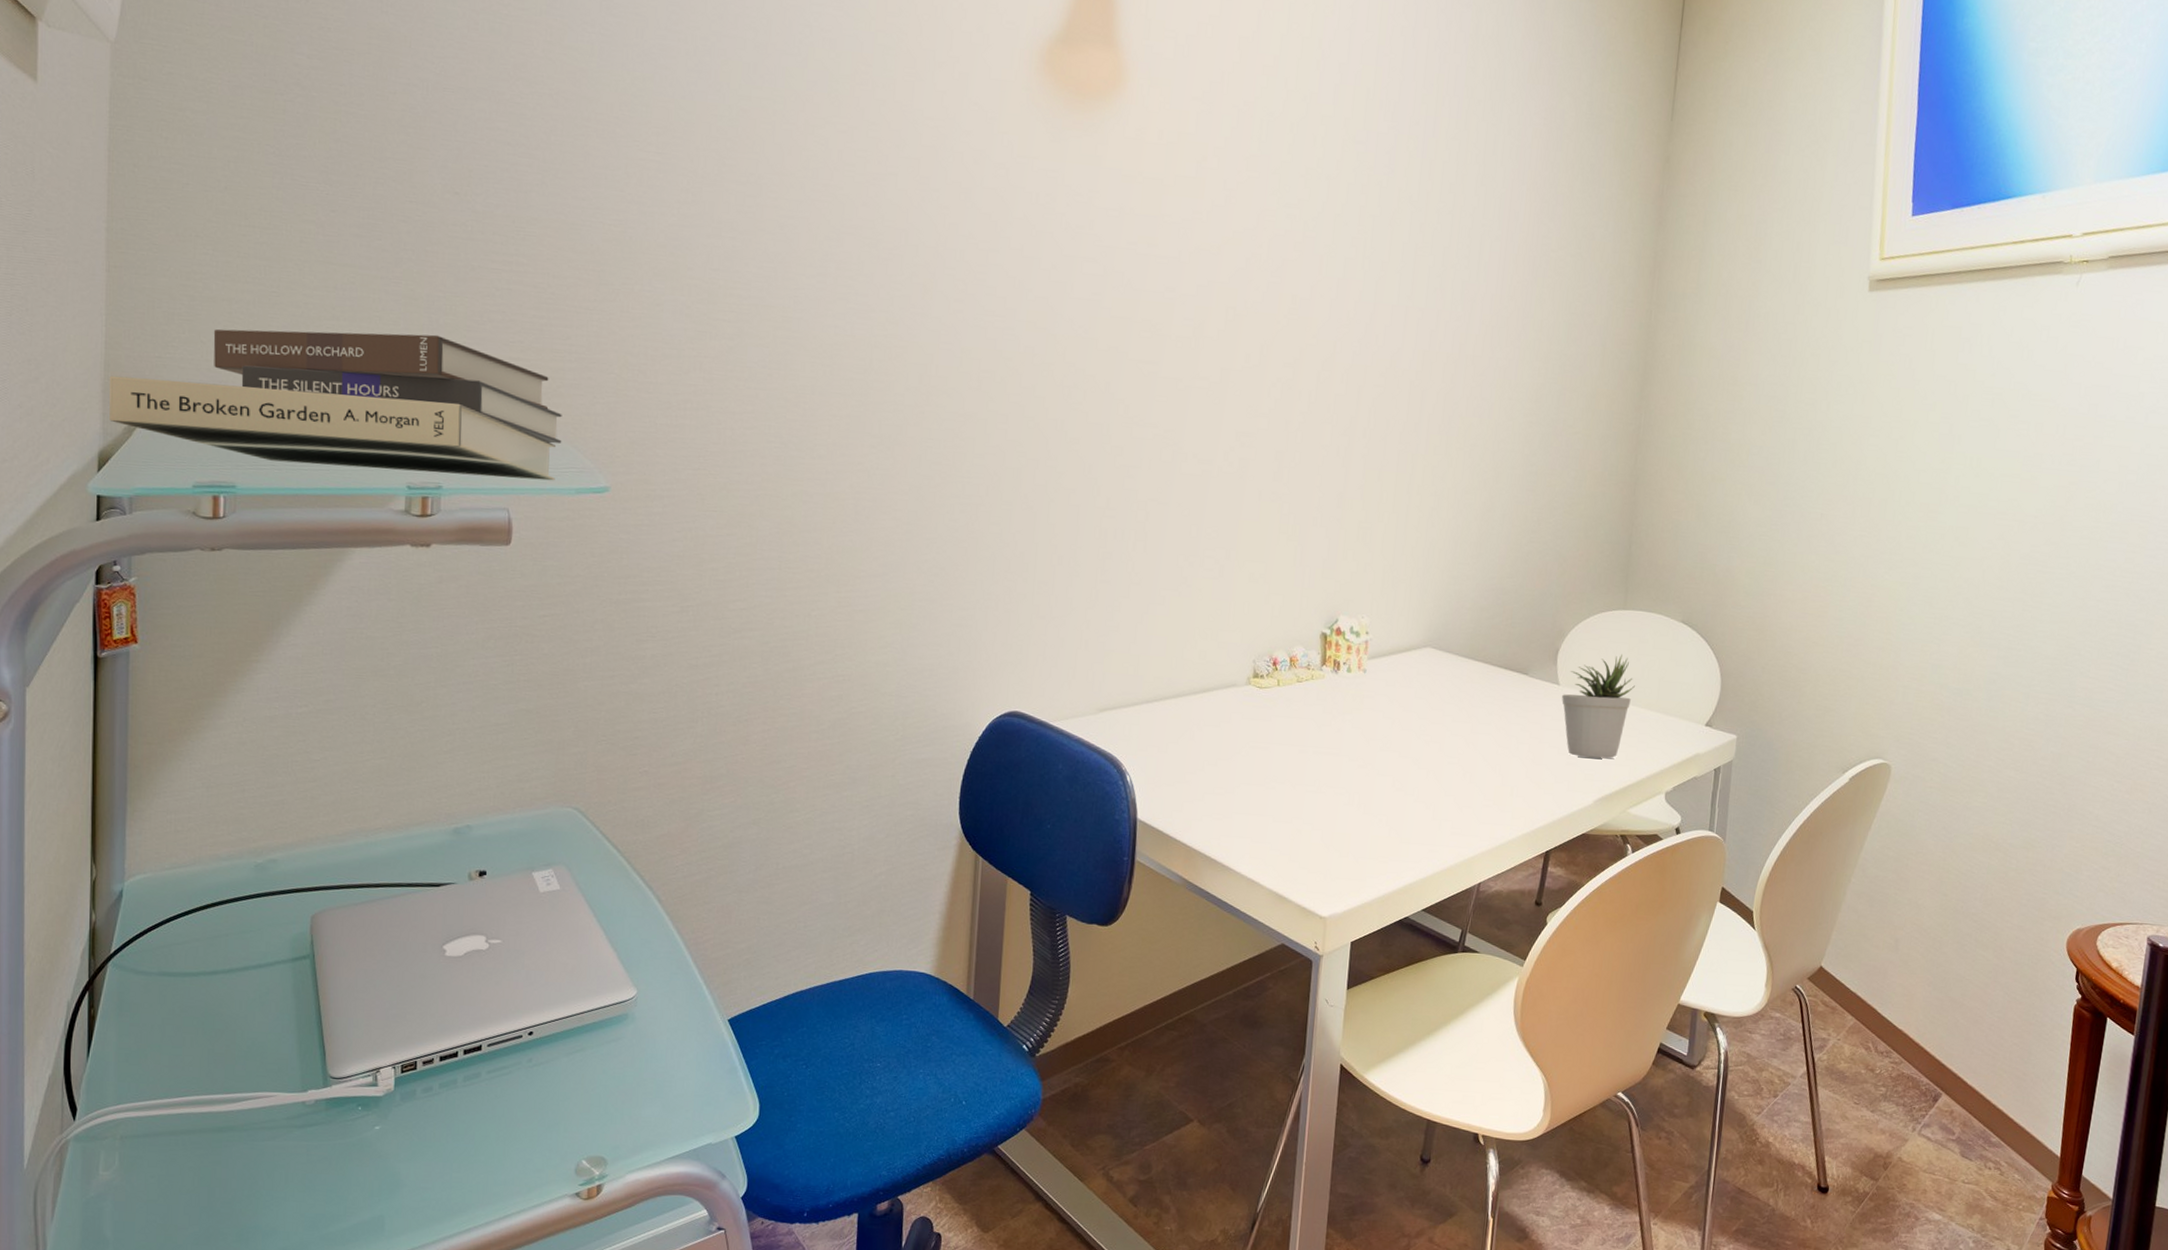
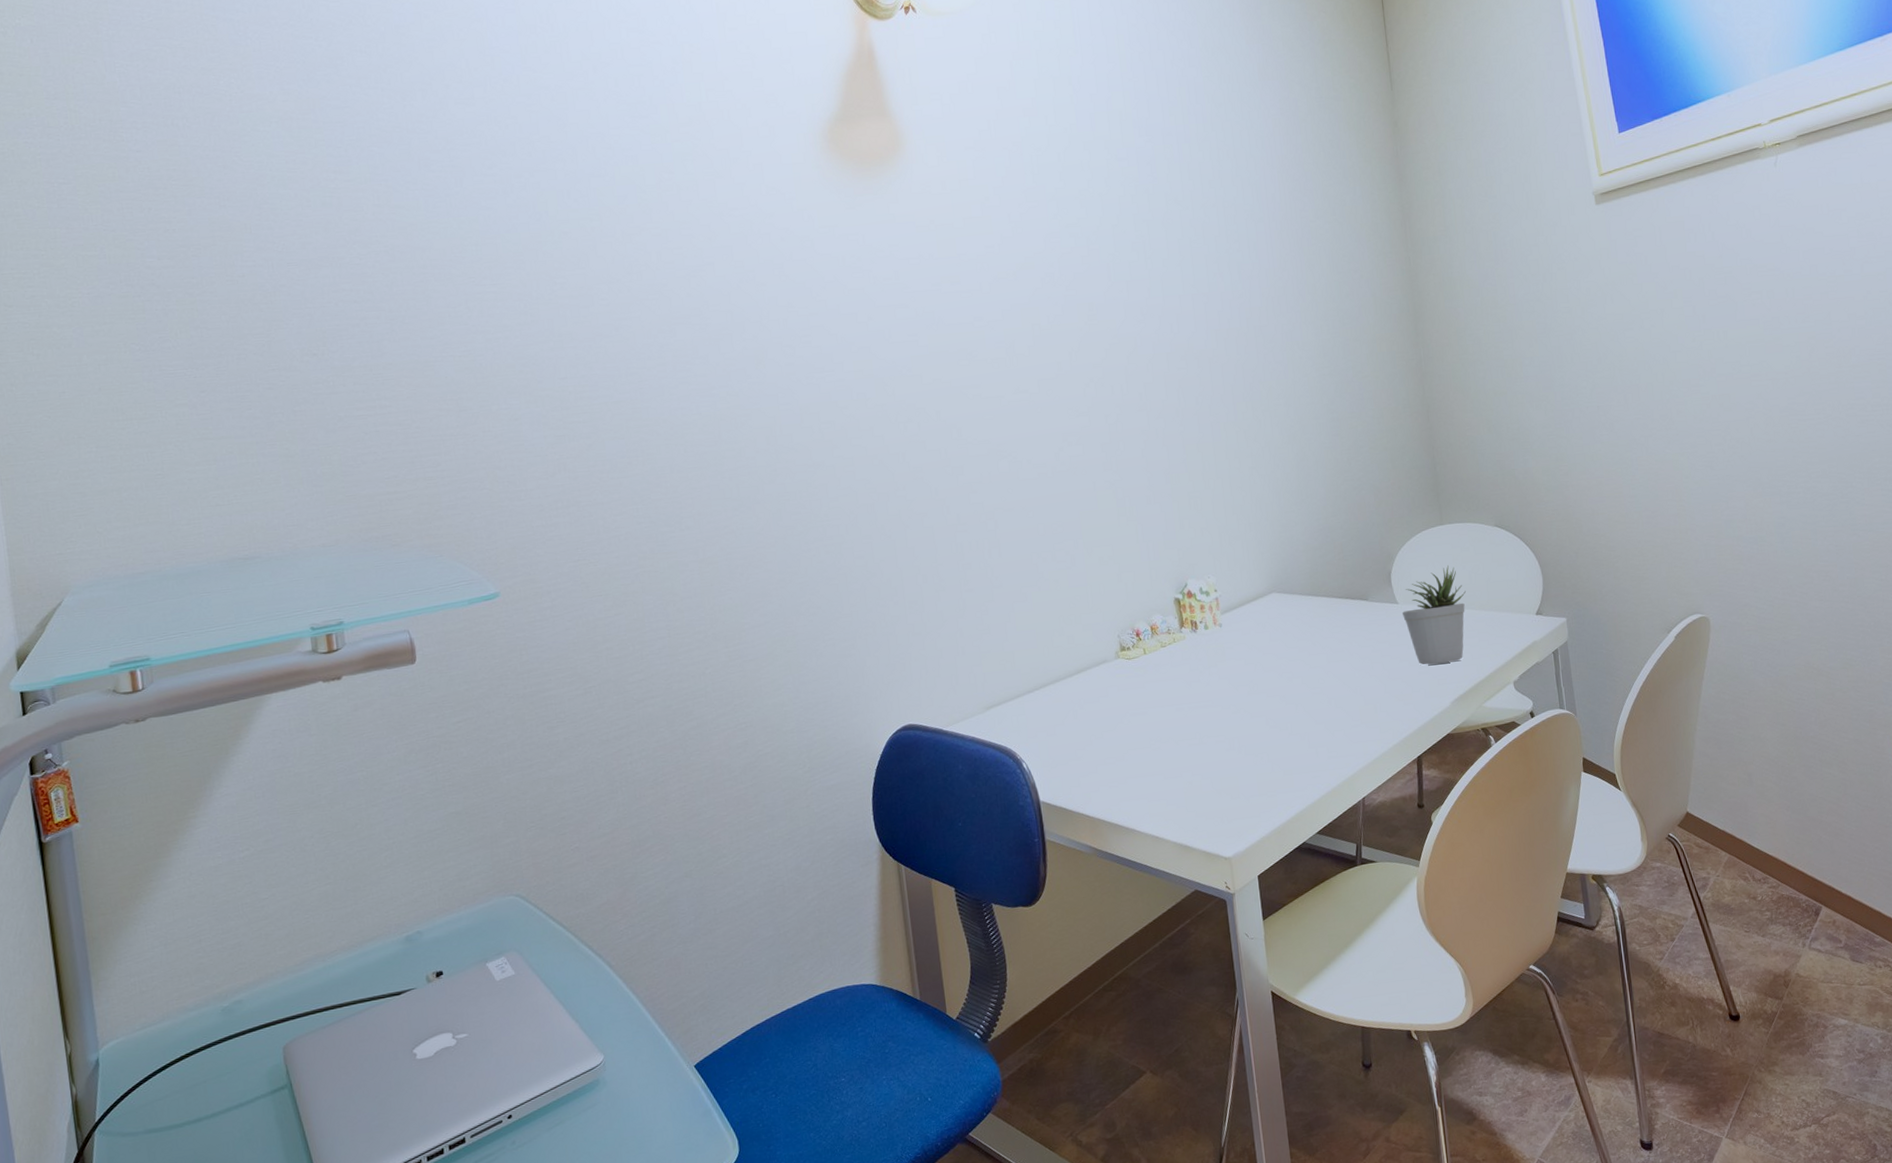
books: present [108,329,562,481] -> none [15,484,449,629]

